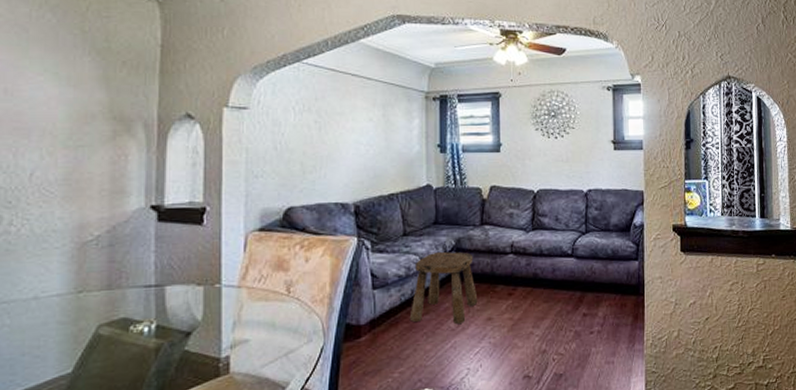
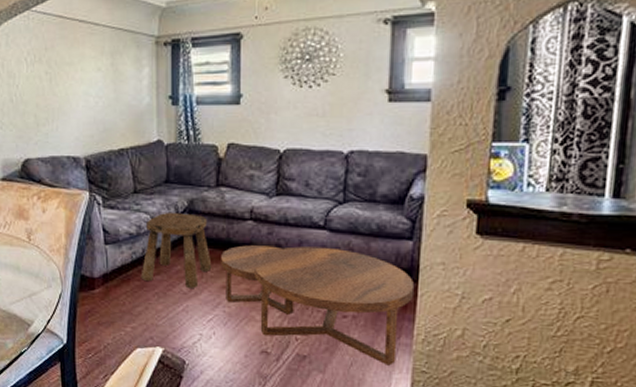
coffee table: none [486,272,642,372] -> present [221,245,415,366]

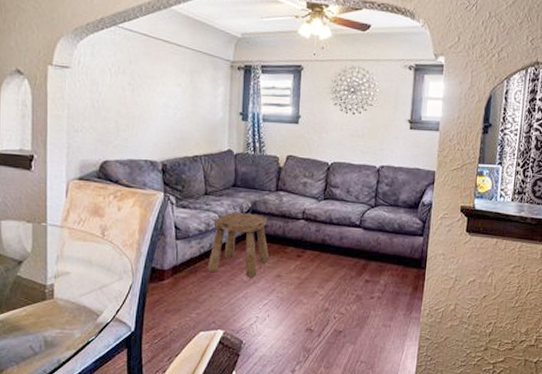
coffee table: present [221,245,415,366] -> none [277,240,423,335]

